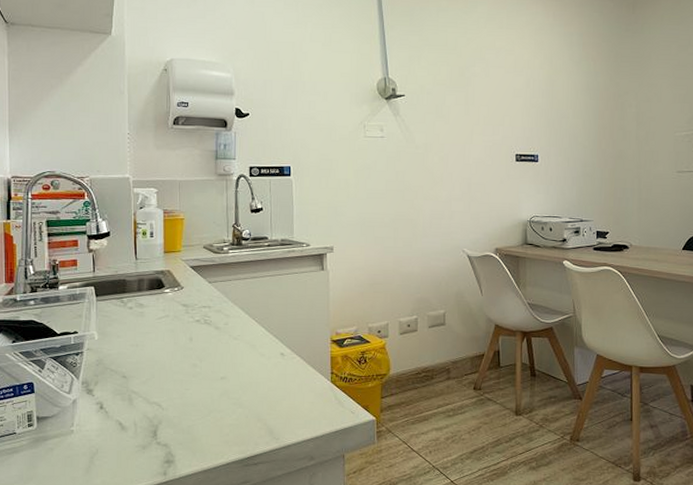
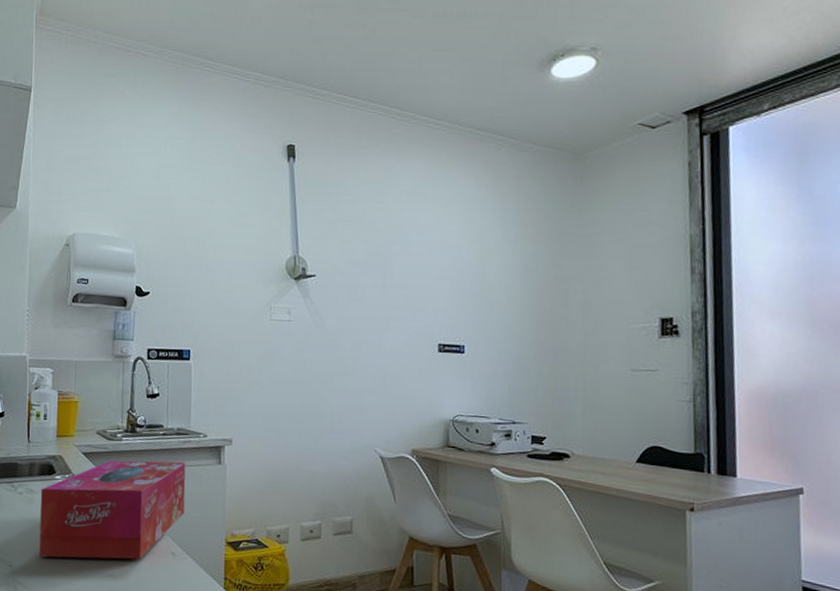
tissue box: none [150,270,292,366] -> present [38,460,186,560]

